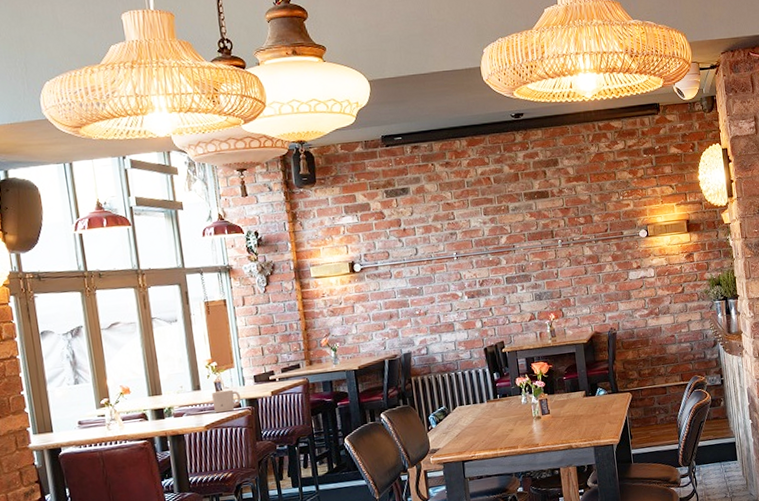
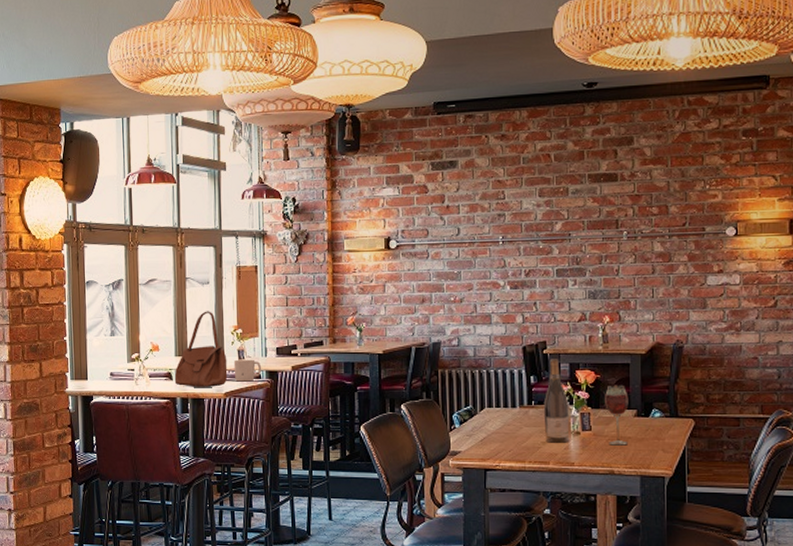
handbag: none [149,348,207,426] -> present [174,311,228,388]
wine bottle: none [507,355,533,430] -> present [543,359,570,443]
wineglass: none [557,371,581,424] -> present [605,384,629,446]

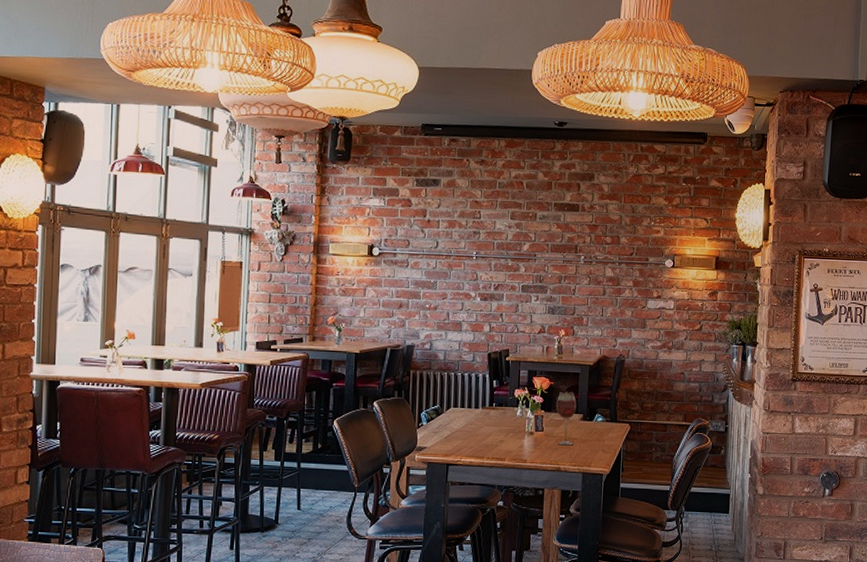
handbag: present [174,311,228,388] -> none [149,302,206,378]
mug: present [233,359,262,382] -> none [211,351,241,374]
wine bottle: present [543,359,570,443] -> none [502,365,526,442]

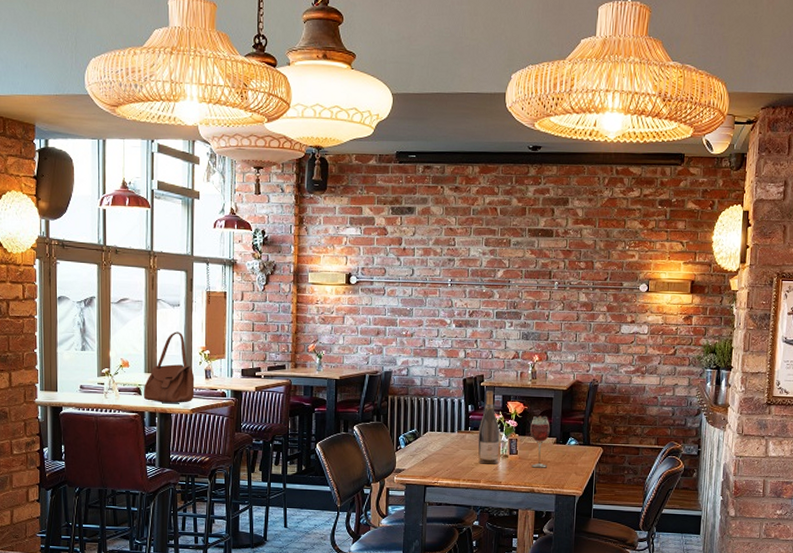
handbag: none [149,302,206,378] -> present [143,332,195,404]
wine bottle: none [502,365,526,442] -> present [478,391,500,465]

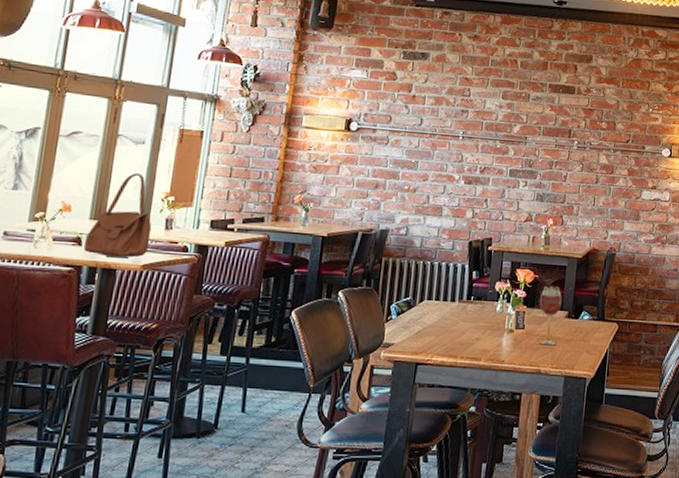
wine bottle: present [478,391,500,465] -> none [479,256,506,340]

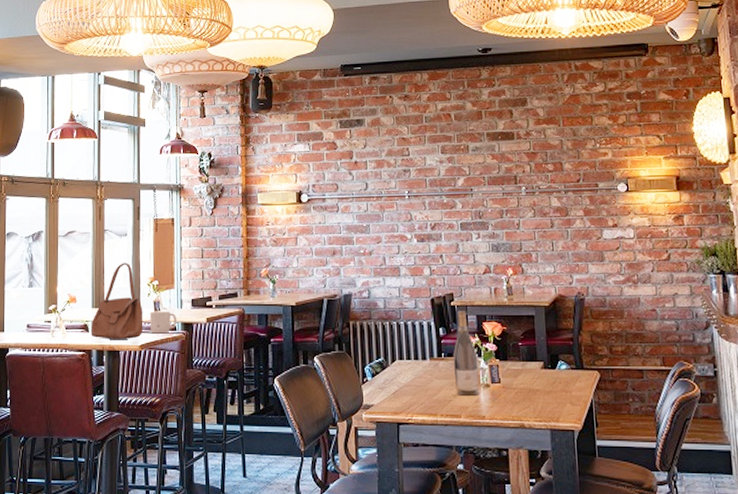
mug: none [157,229,191,255] -> present [149,311,177,334]
wine bottle: none [479,256,506,340] -> present [453,311,480,396]
wineglass: present [539,285,562,346] -> none [512,336,537,398]

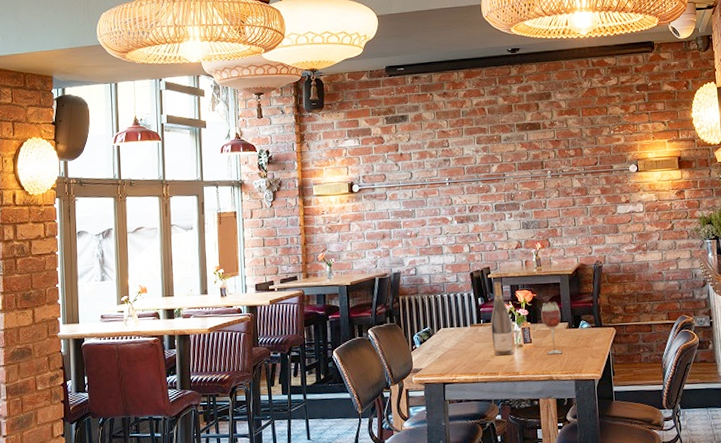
handbag: present [90,262,143,340] -> none [161,254,211,325]
mug: present [149,311,177,334] -> none [216,296,243,317]
wineglass: none [512,336,537,398] -> present [541,301,563,355]

